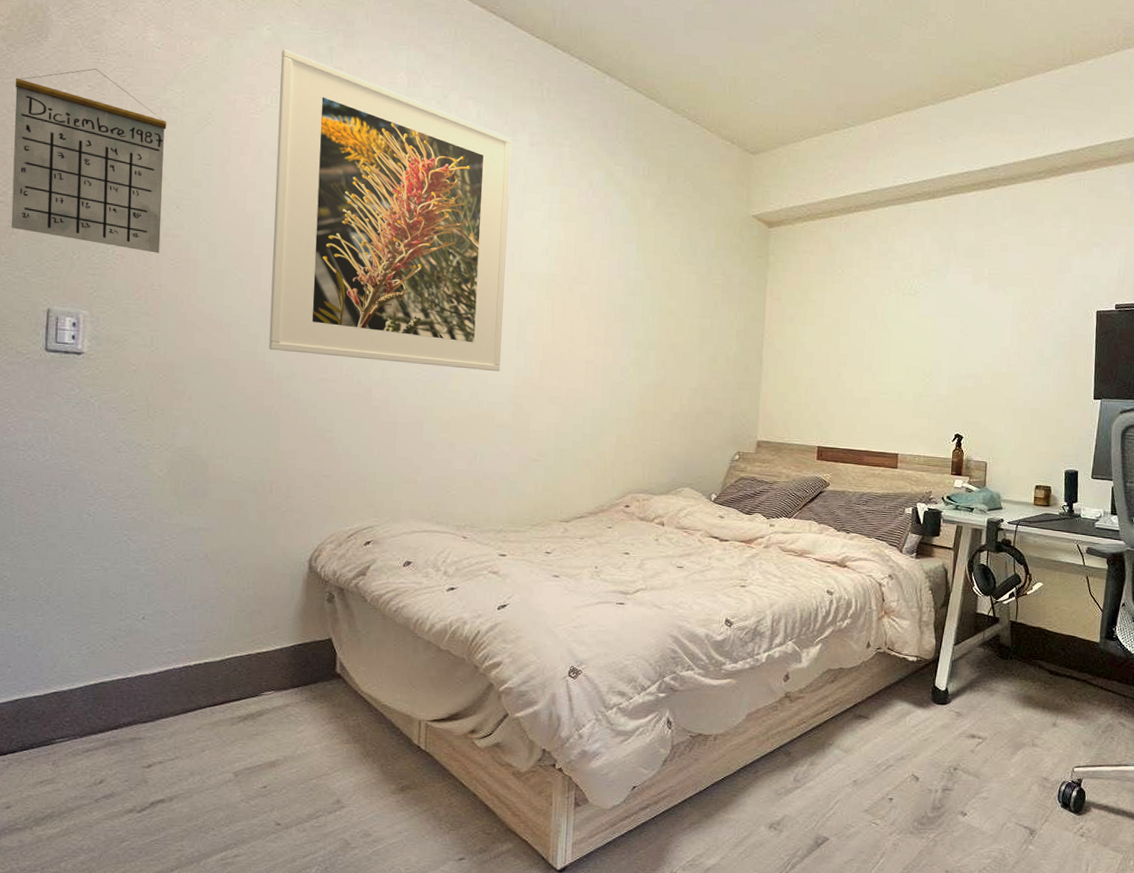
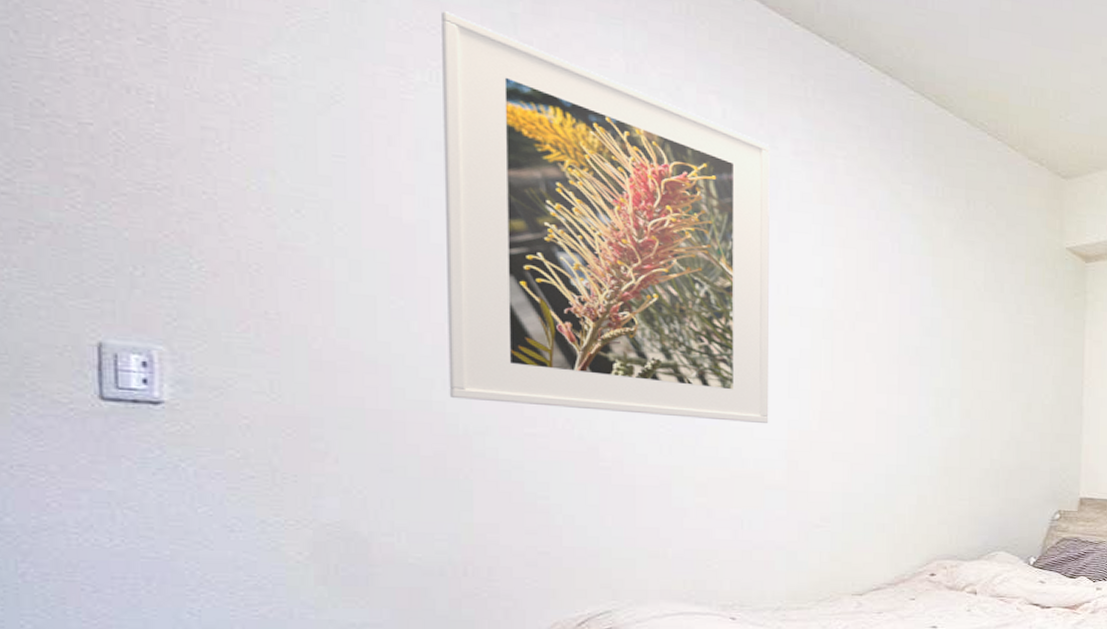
calendar: present [11,68,167,253] -> none [11,15,274,272]

